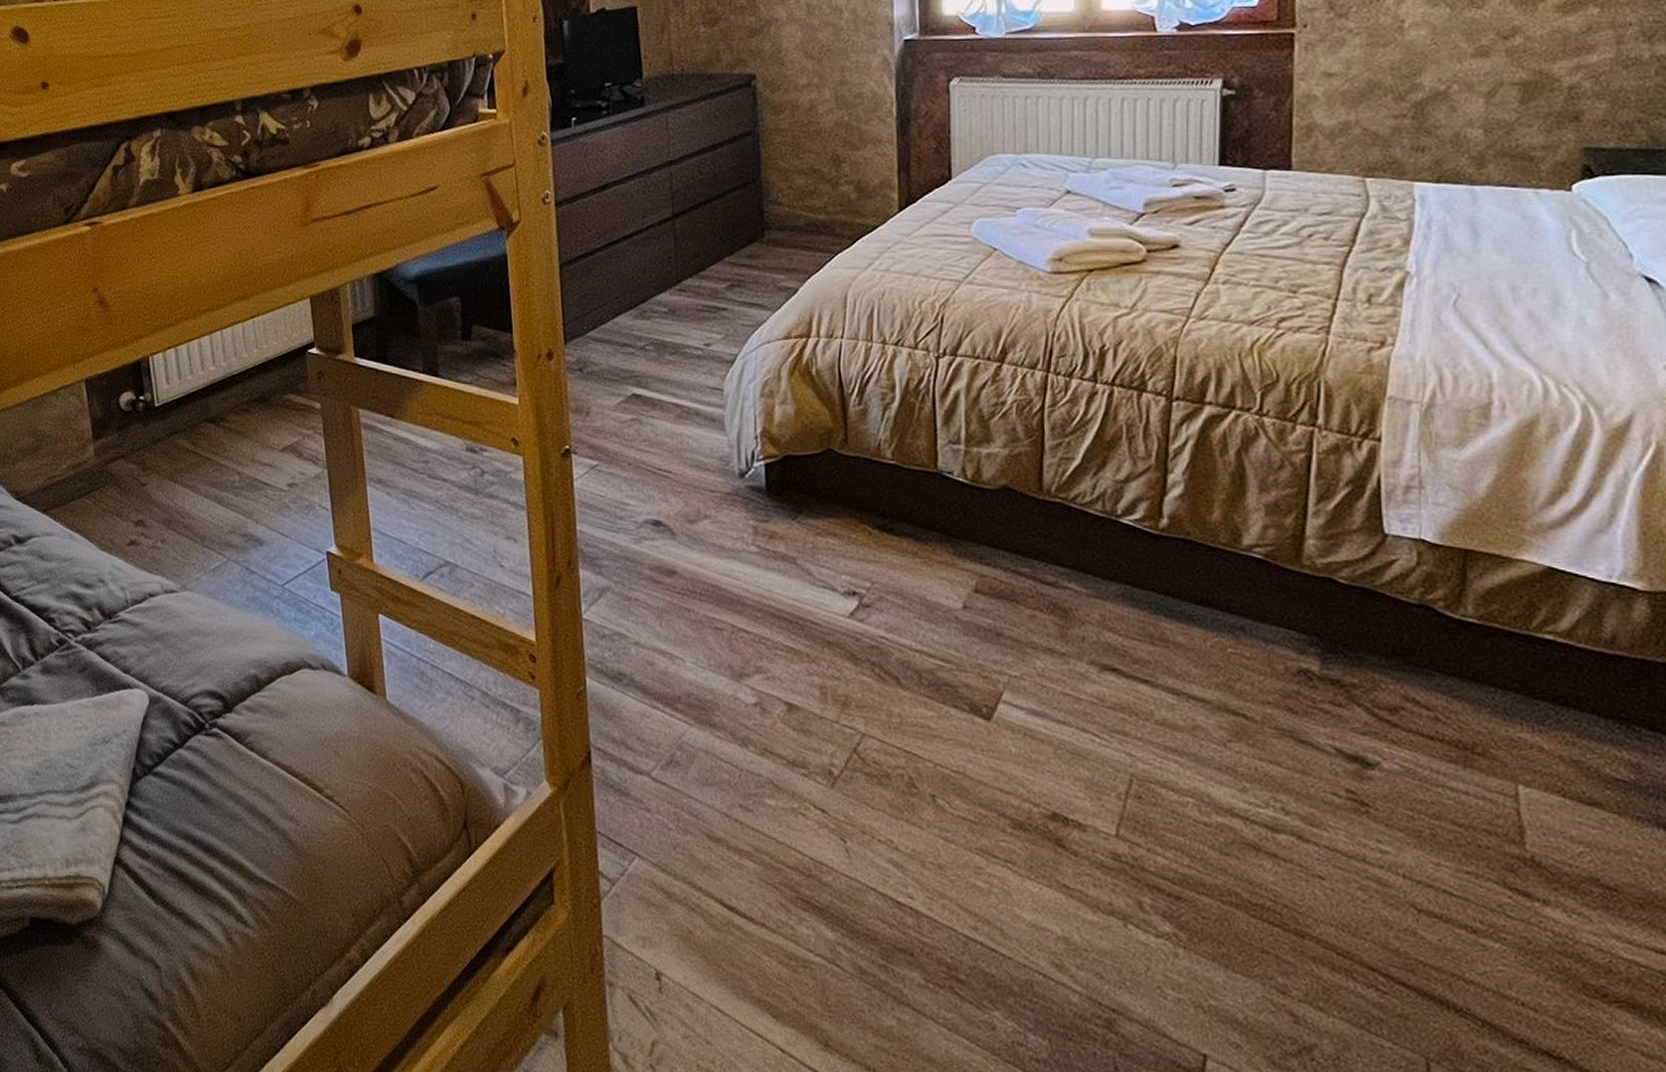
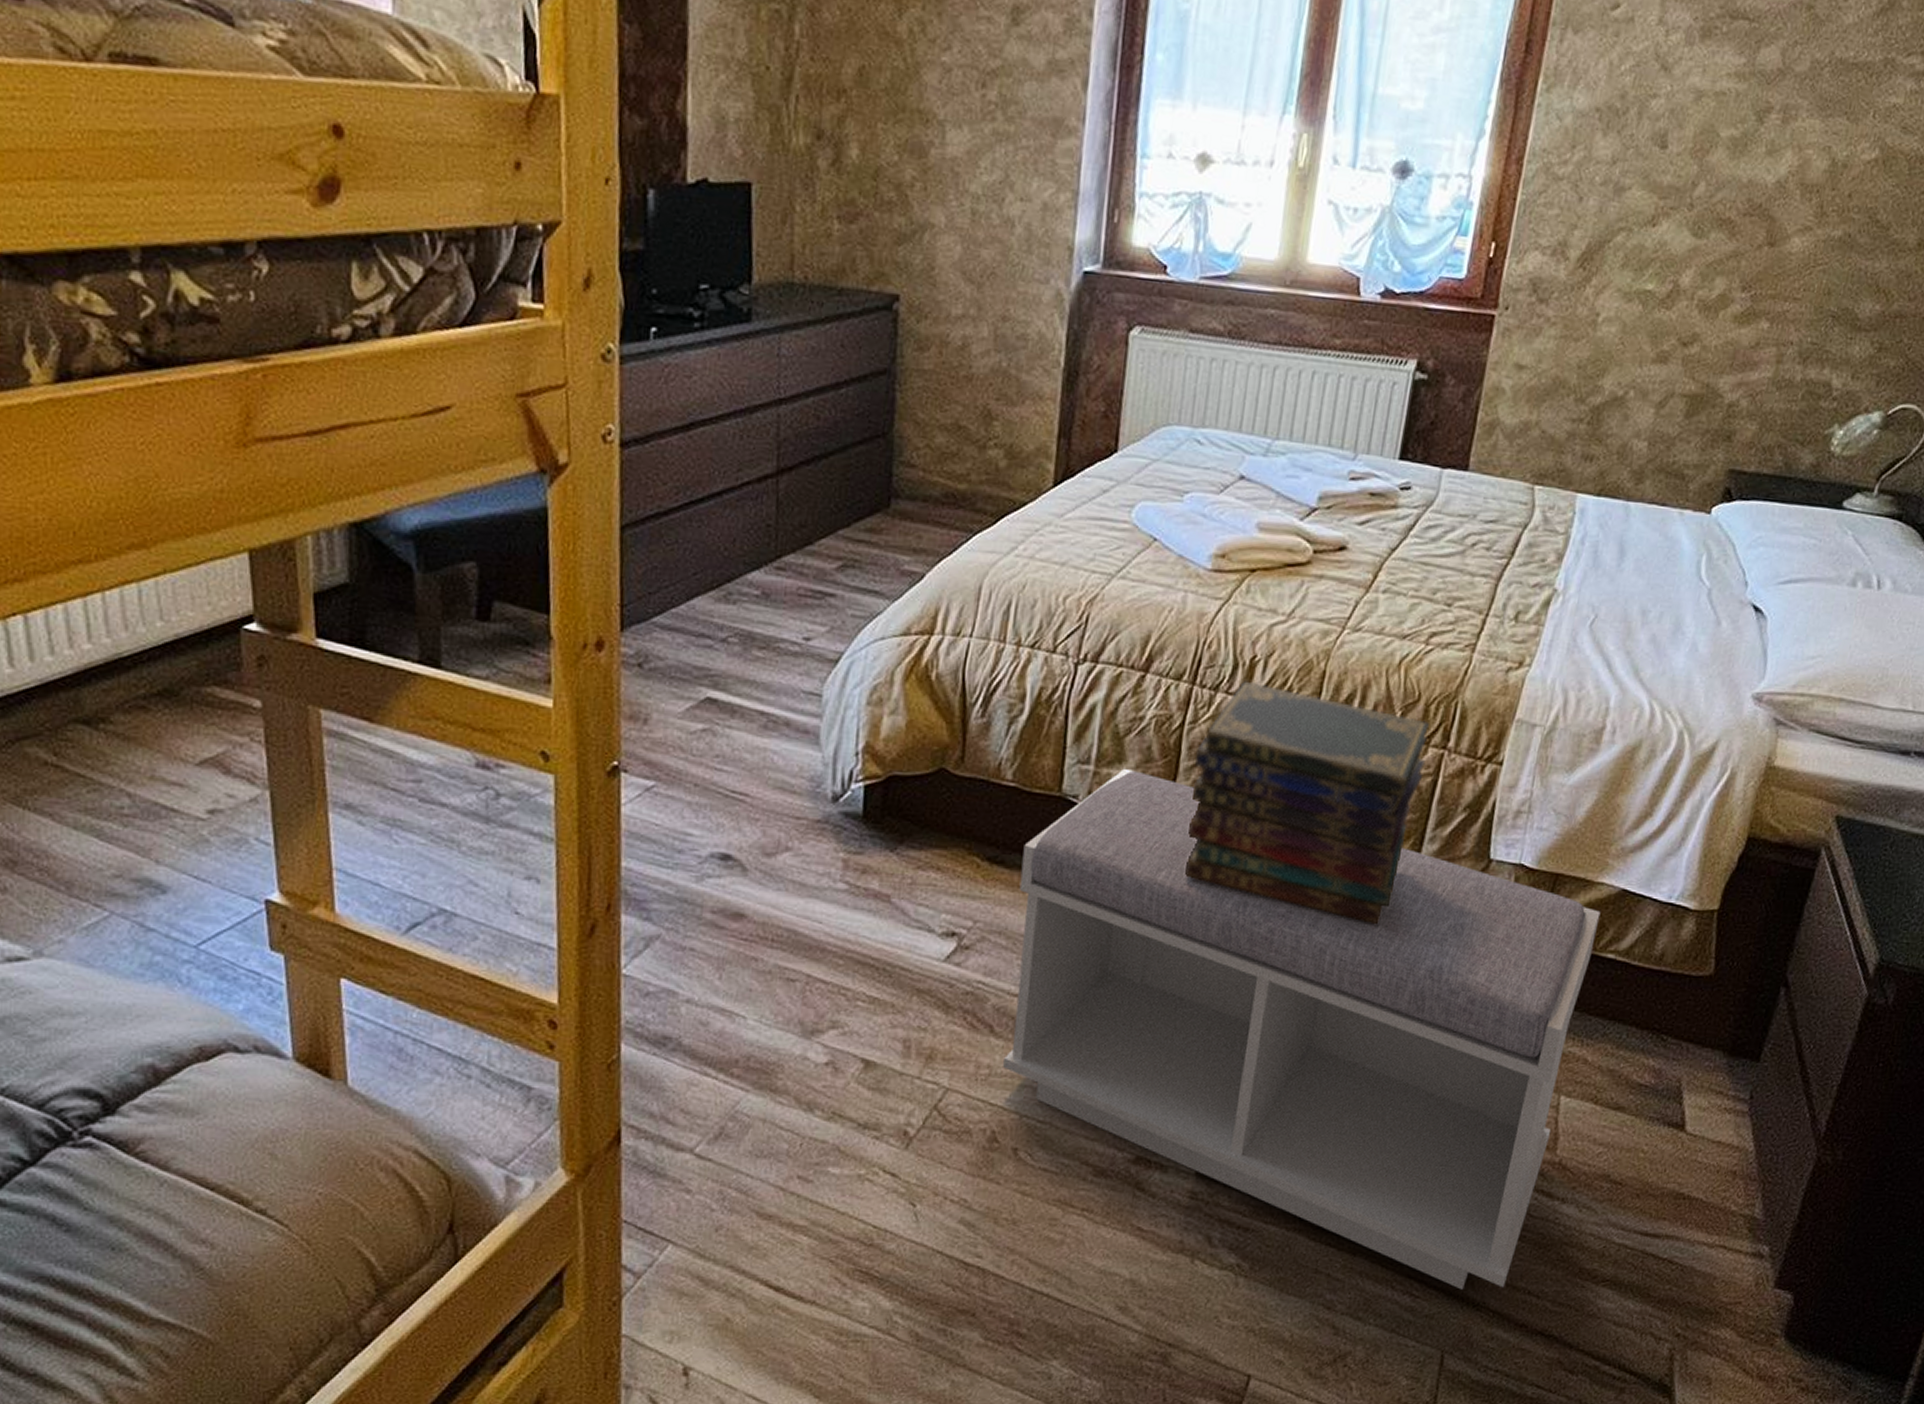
bench: none [909,447,1527,995] -> present [1003,768,1601,1290]
book stack: none [1058,367,1295,597] -> present [1185,681,1429,925]

